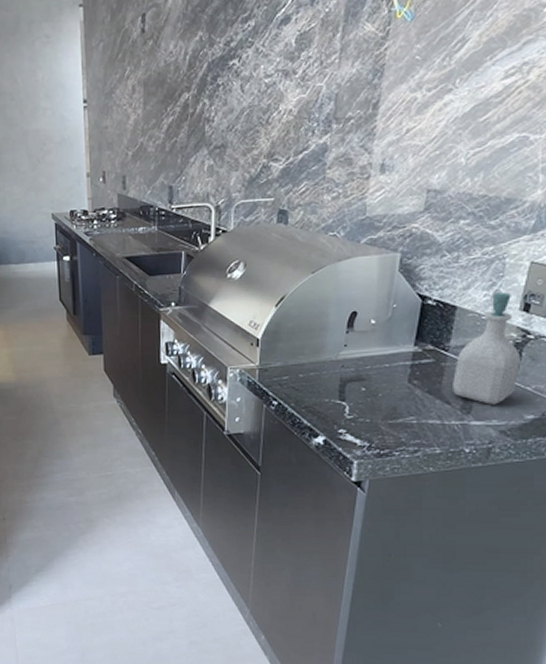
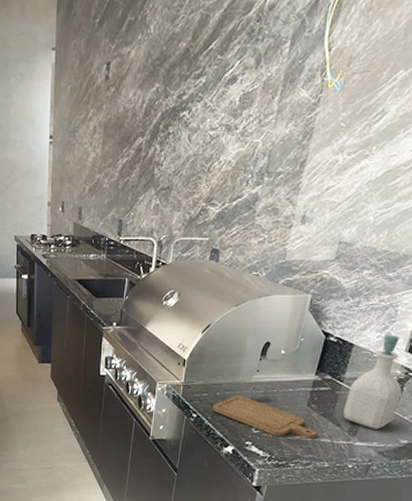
chopping board: none [295,376,423,422] -> present [212,396,317,440]

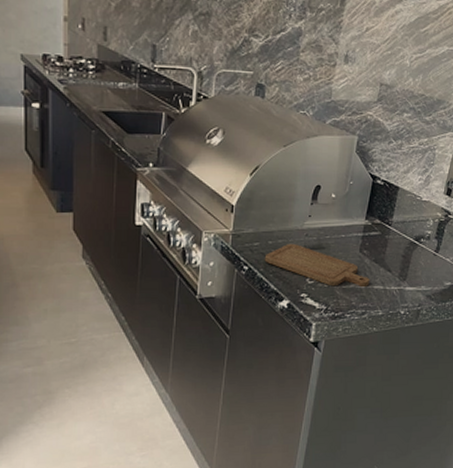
soap bottle: present [343,335,403,430] -> none [393,178,444,273]

